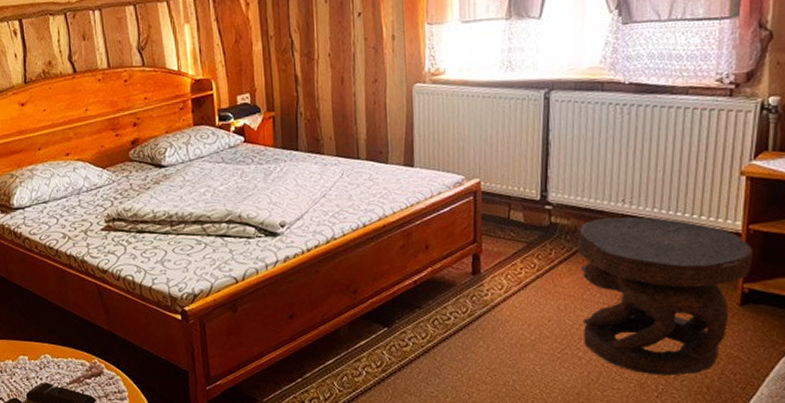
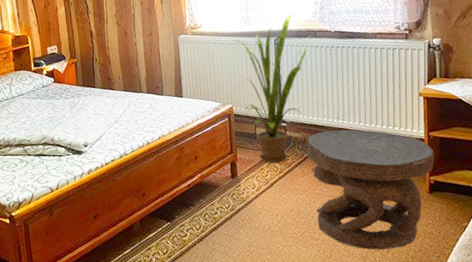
house plant: none [487,58,597,259] -> present [233,14,311,164]

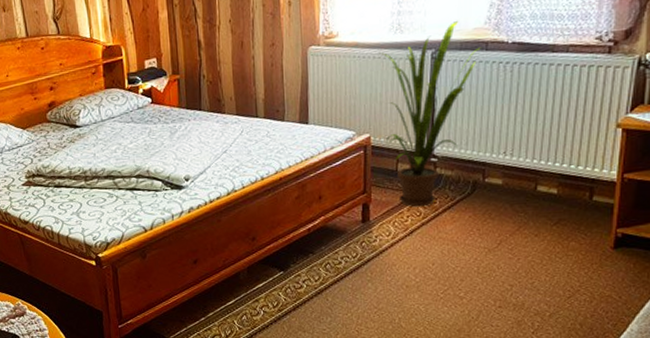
side table: present [307,129,435,250] -> none [460,167,626,313]

